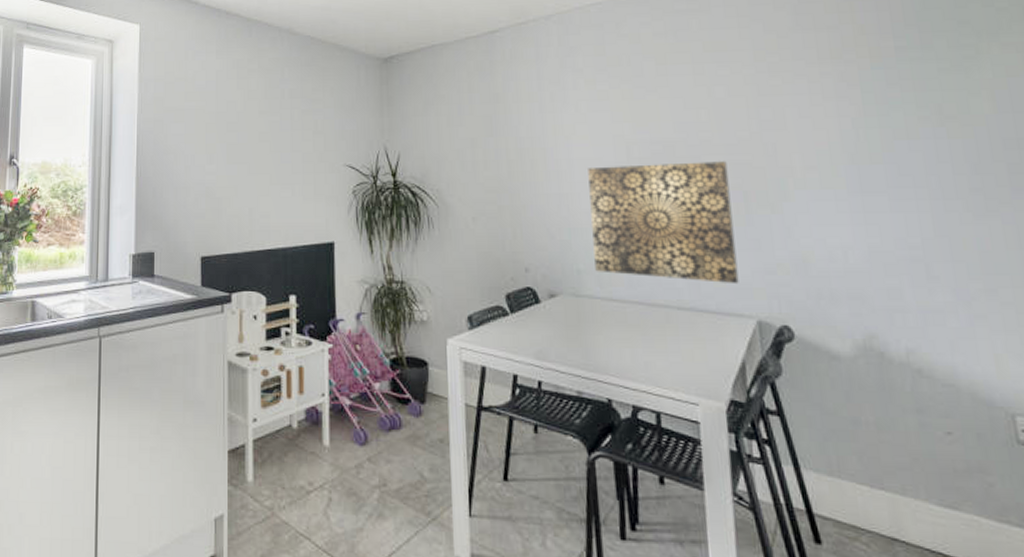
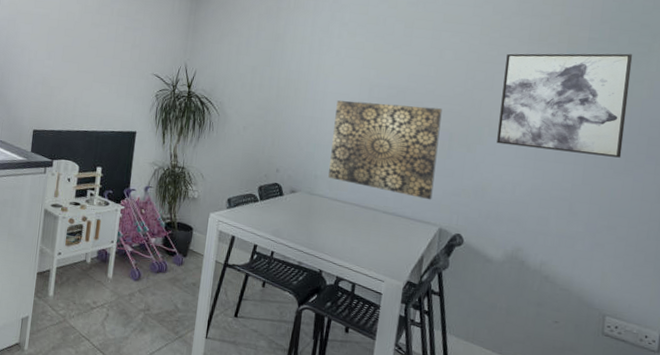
wall art: none [794,60,978,197] -> present [497,53,633,158]

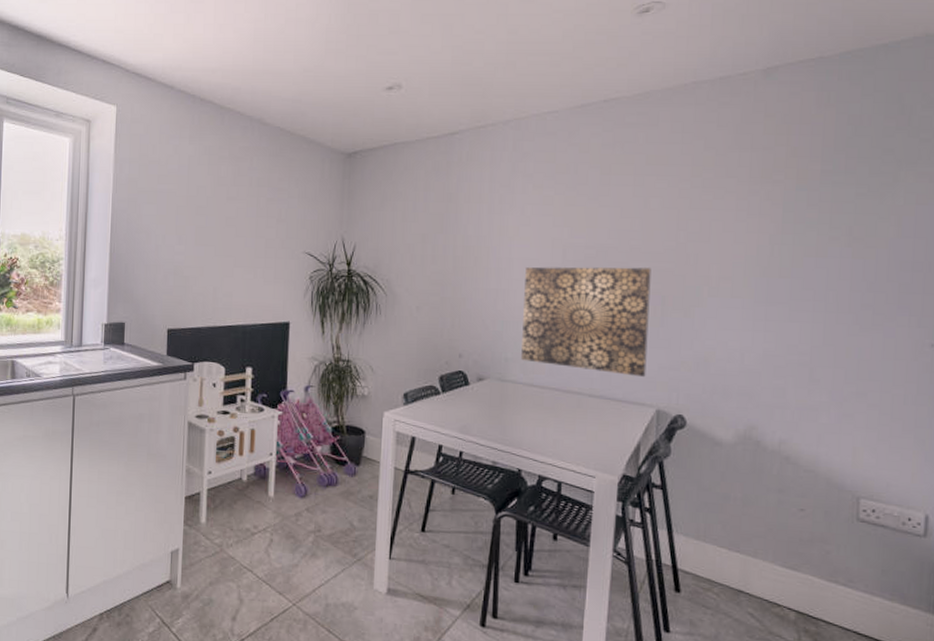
wall art: present [497,53,633,158] -> none [719,186,875,311]

